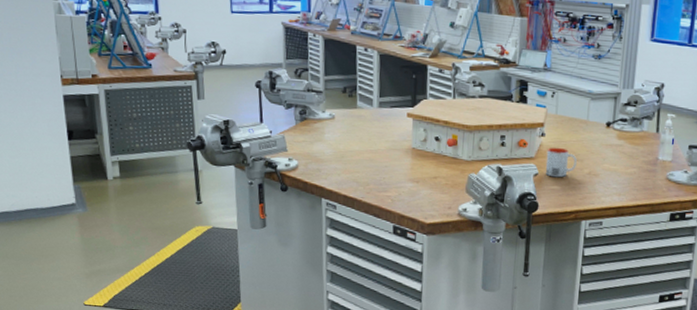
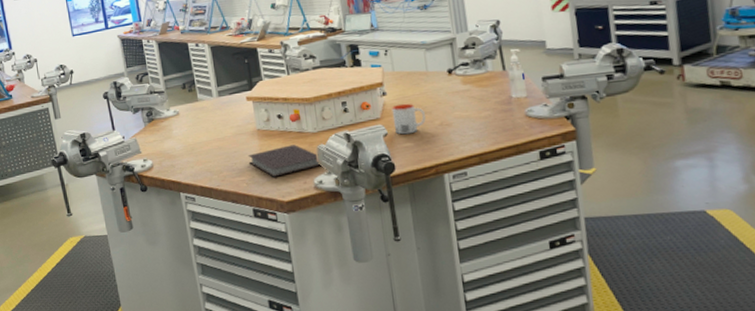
notebook: none [398,169,468,198] -> present [247,144,320,177]

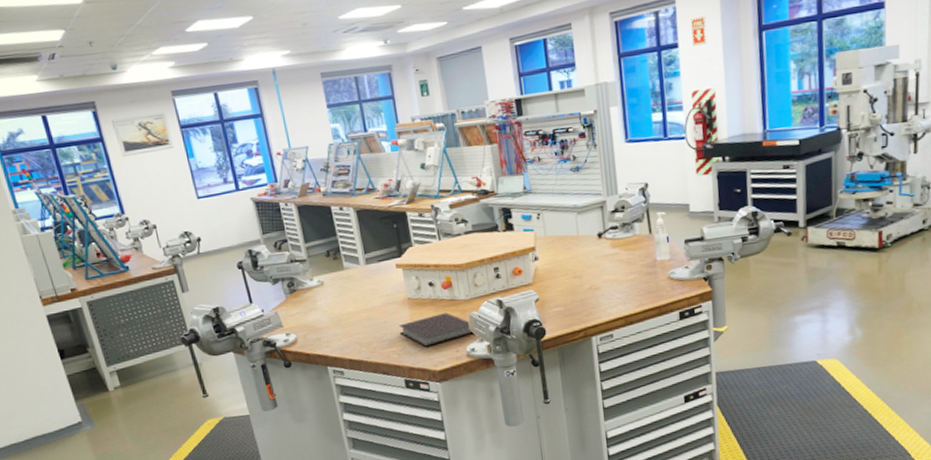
mug: present [391,103,426,135] -> none [543,268,576,300]

